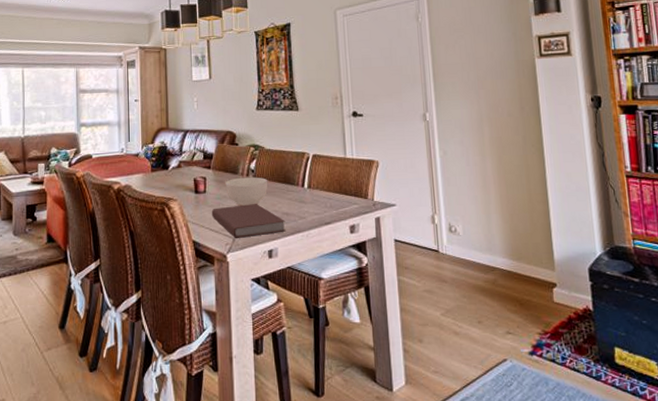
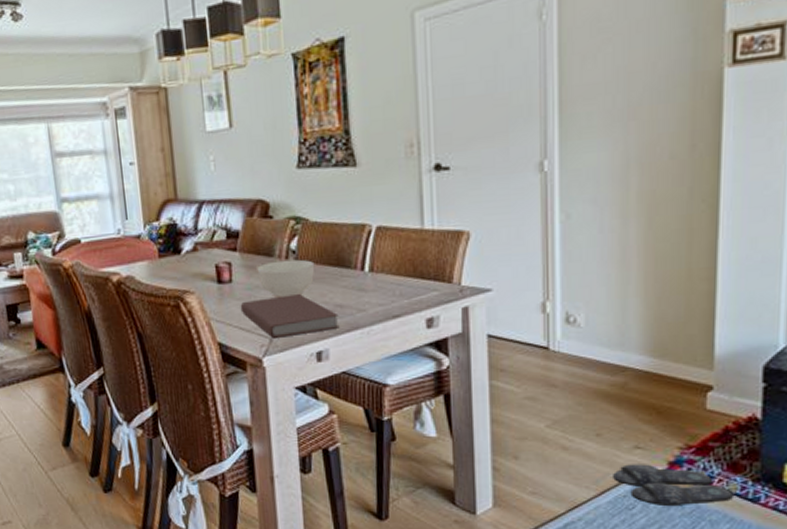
slippers: none [493,347,582,383] -> present [613,464,733,505]

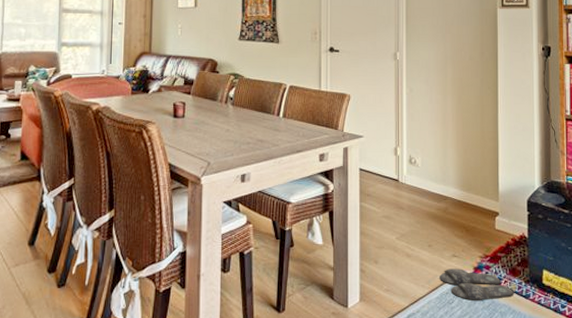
book: present [240,293,340,338] -> none [188,129,259,162]
bowl: present [257,259,315,298] -> none [204,104,246,131]

